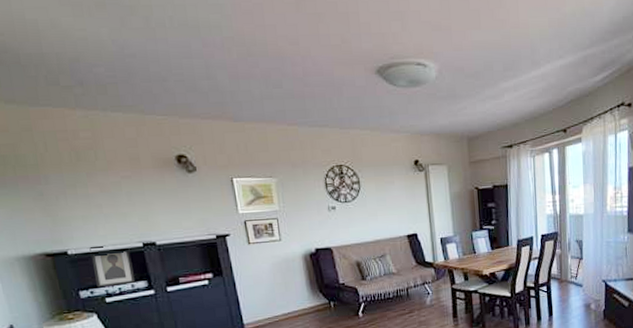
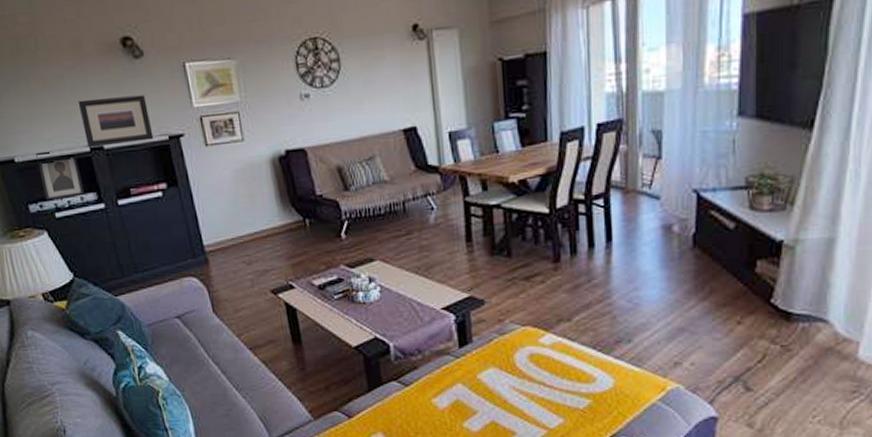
picture frame: none [133,202,203,244] -> present [77,94,154,148]

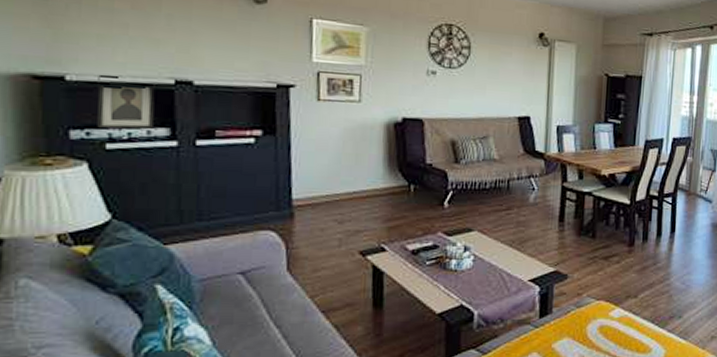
picture frame: present [77,94,154,148] -> none [172,30,259,85]

